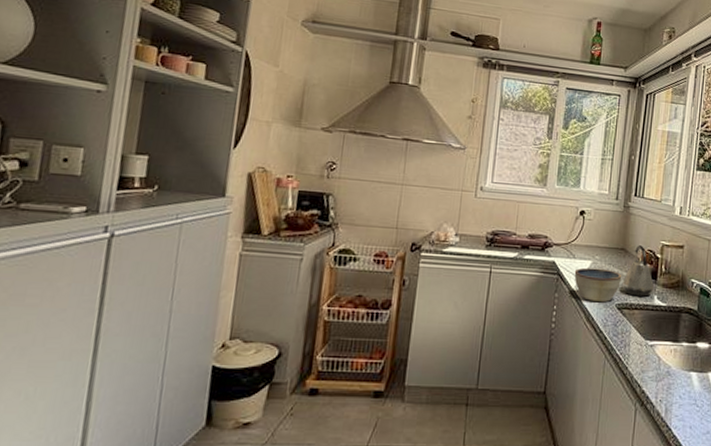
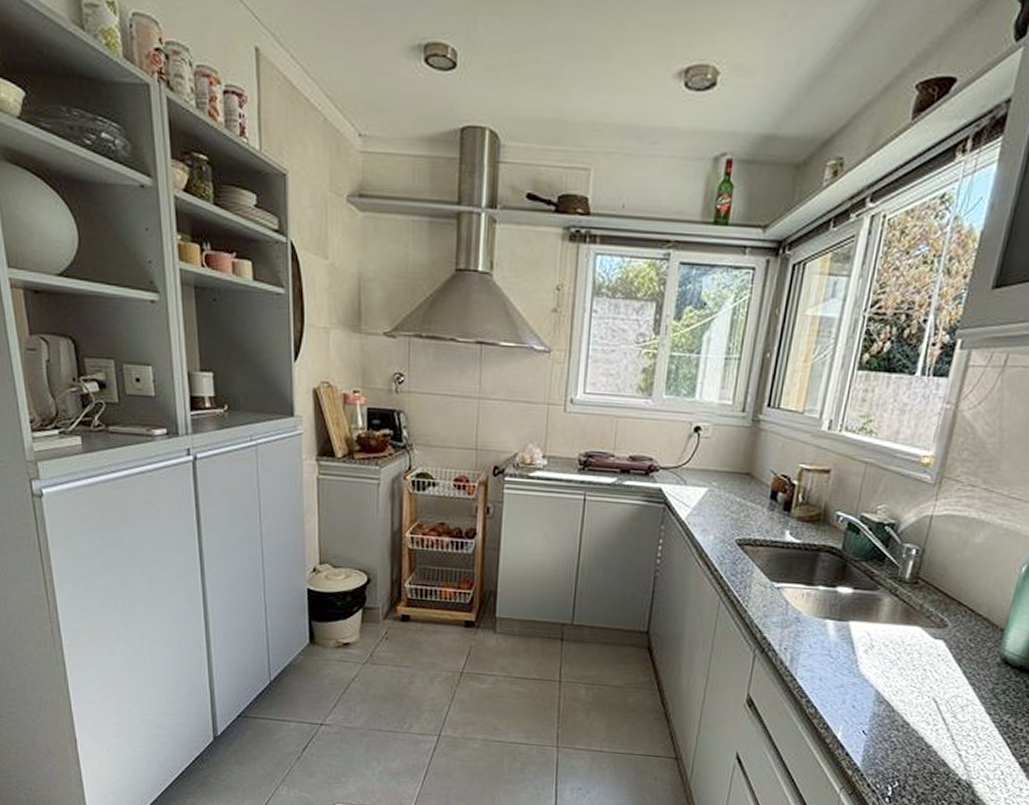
bowl: present [574,267,622,302] -> none [685,496,746,536]
kettle: present [622,245,654,297] -> none [745,469,786,532]

